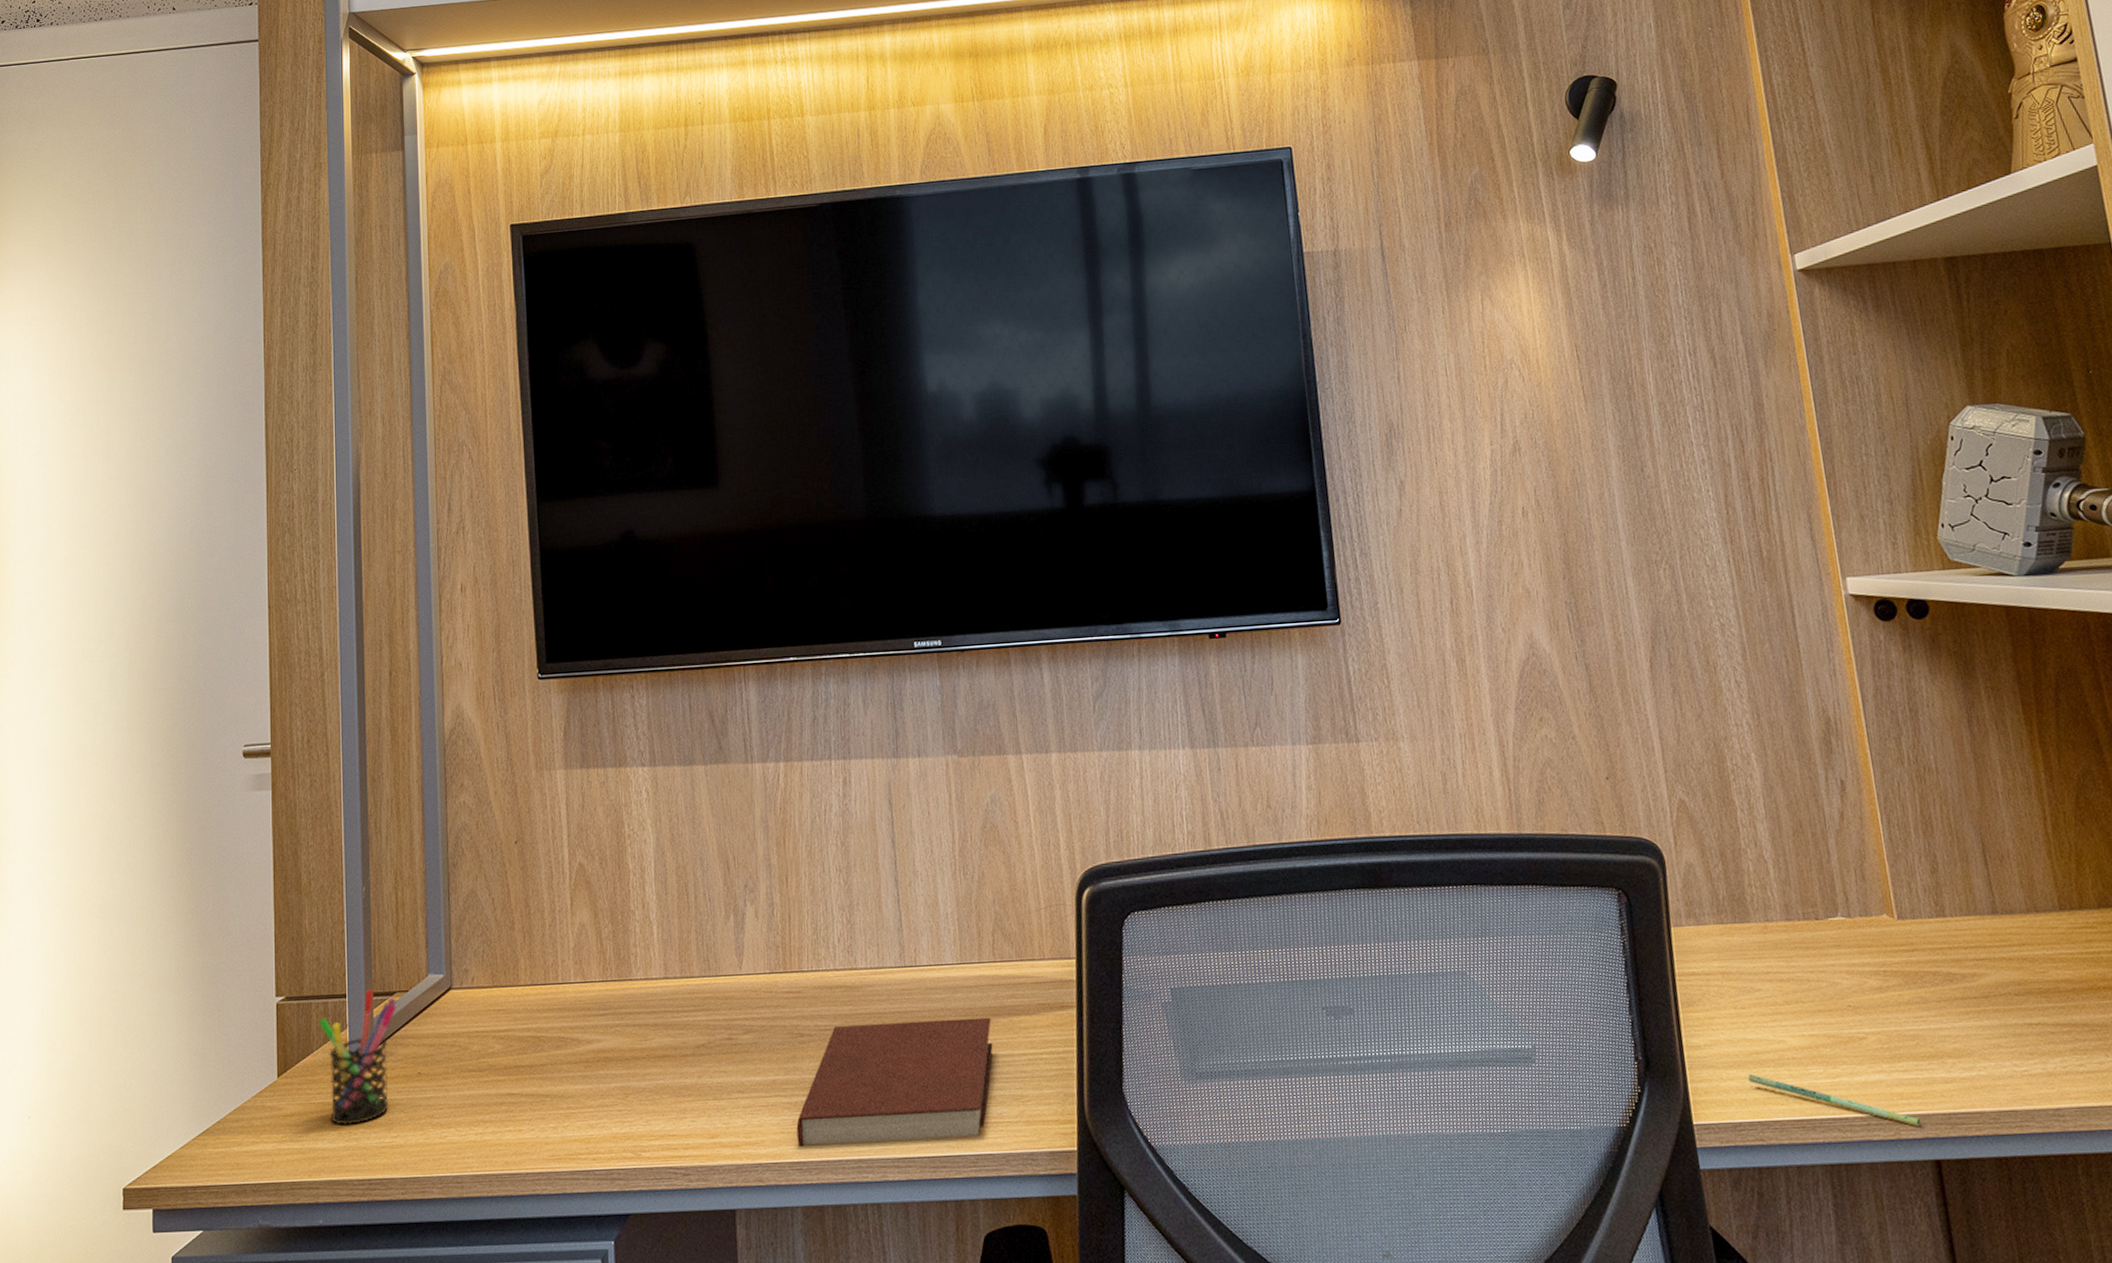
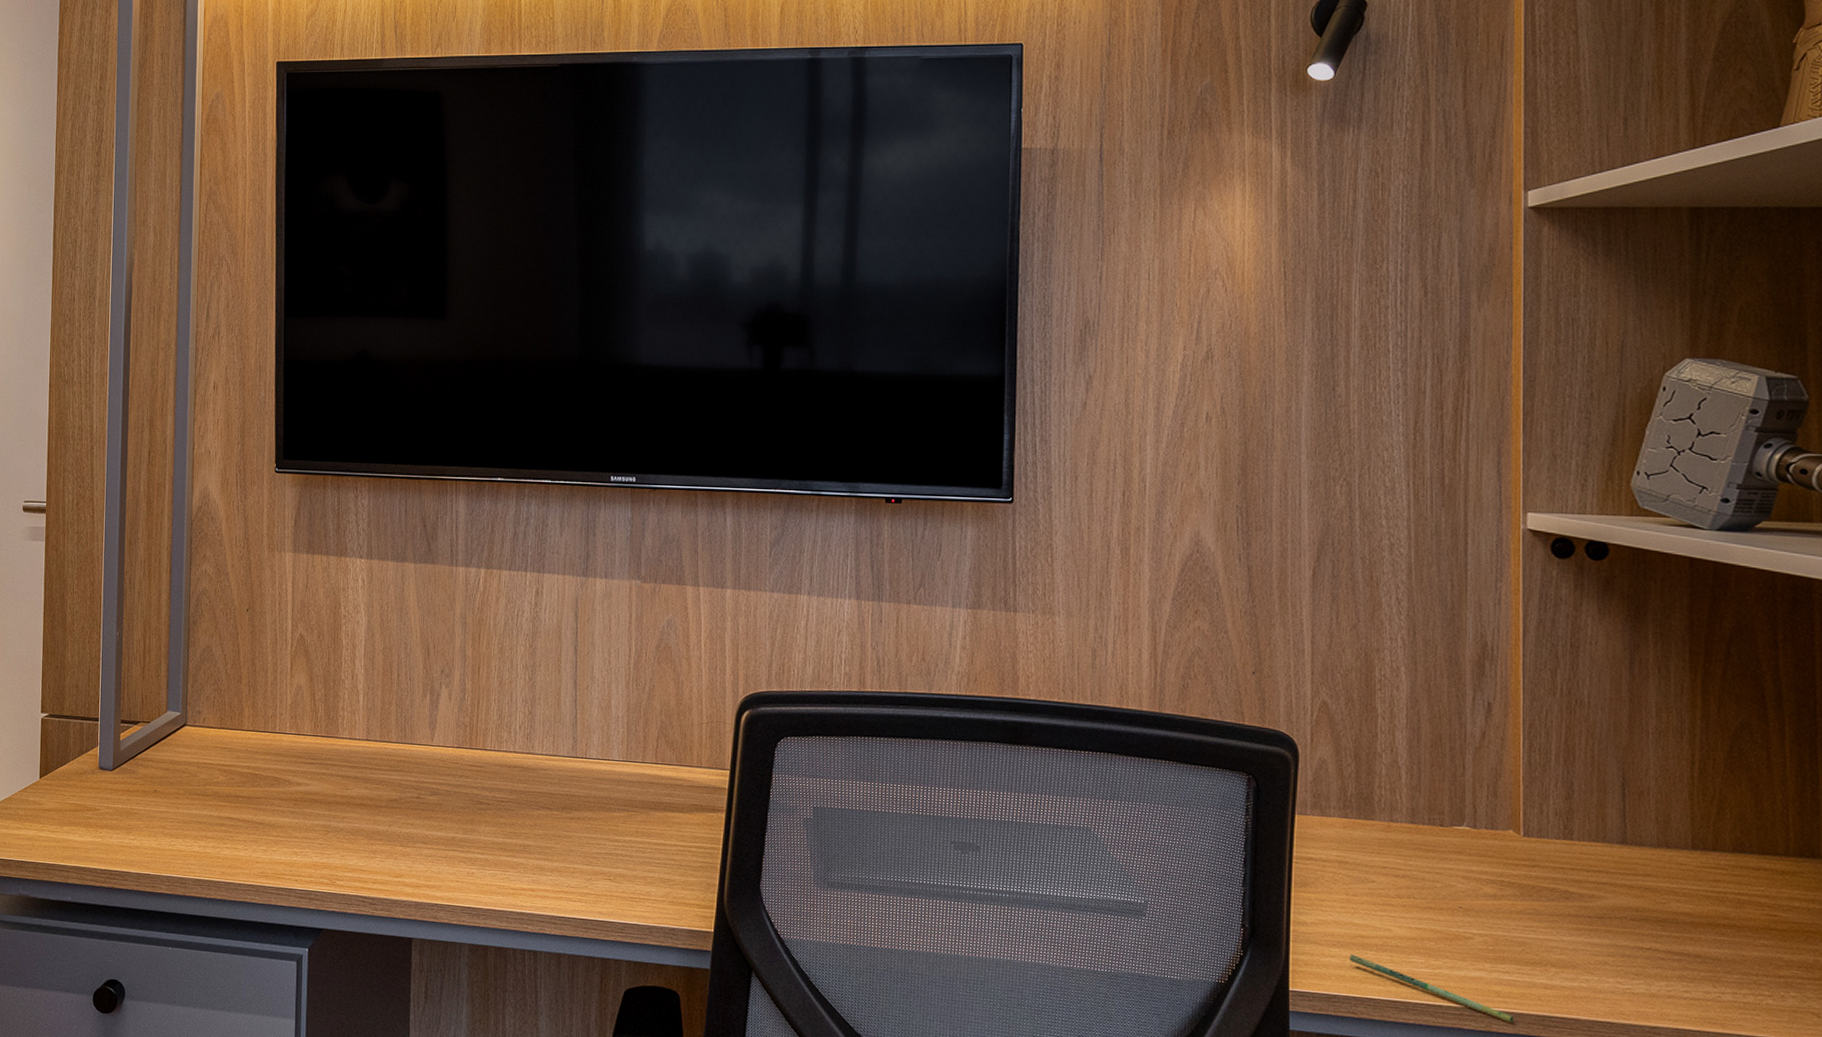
pen holder: present [318,988,397,1126] -> none [75,716,141,826]
notebook: present [796,1017,993,1146] -> none [469,800,648,908]

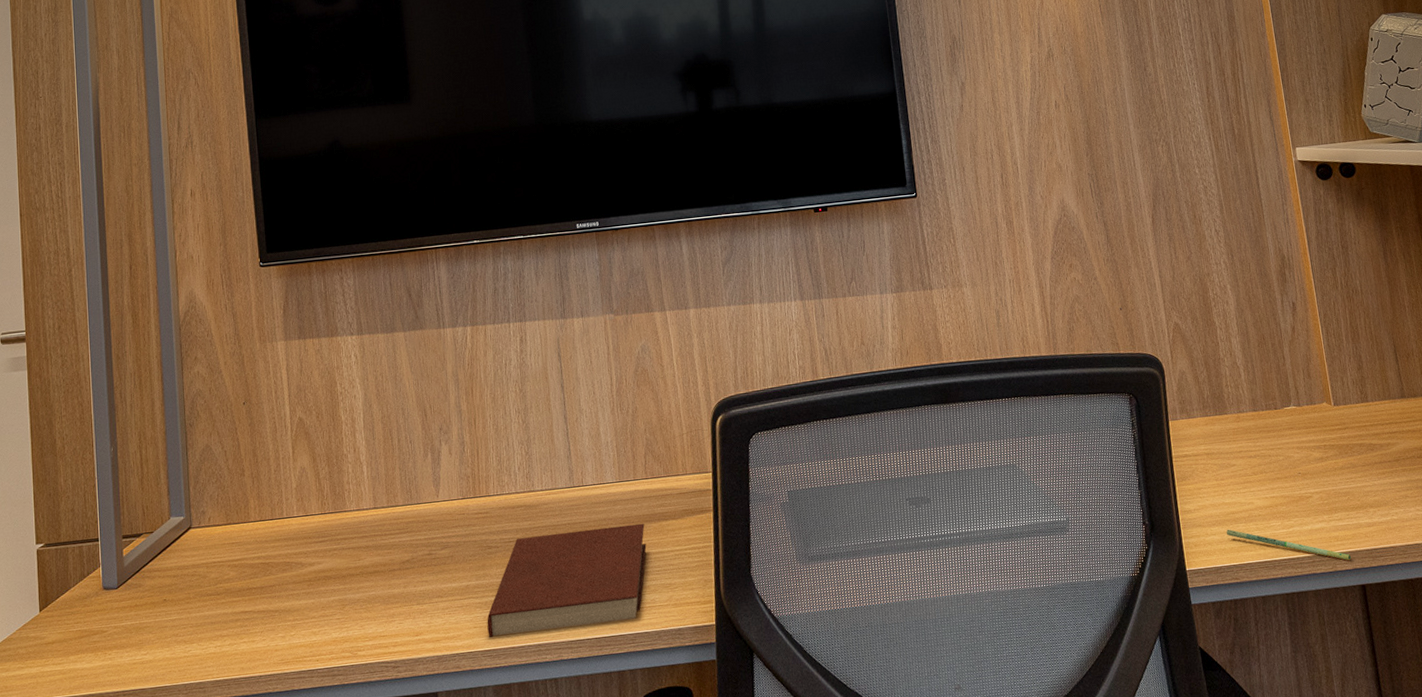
notebook: none [469,800,648,908] -> present [487,523,647,637]

